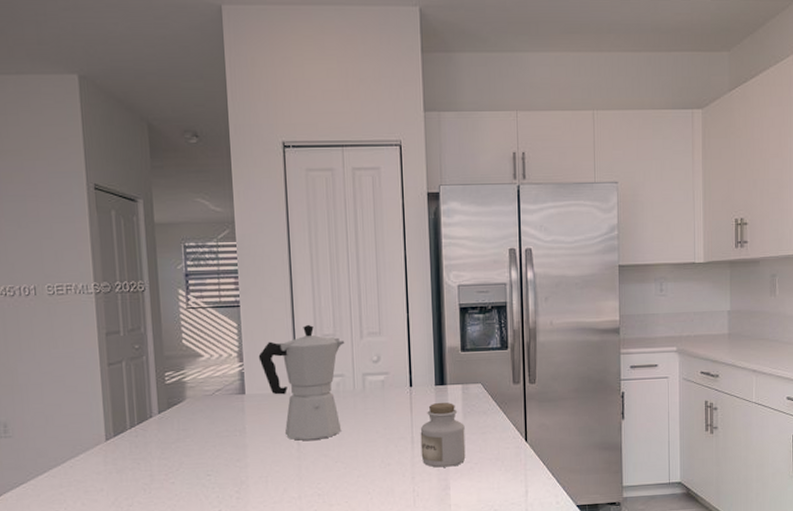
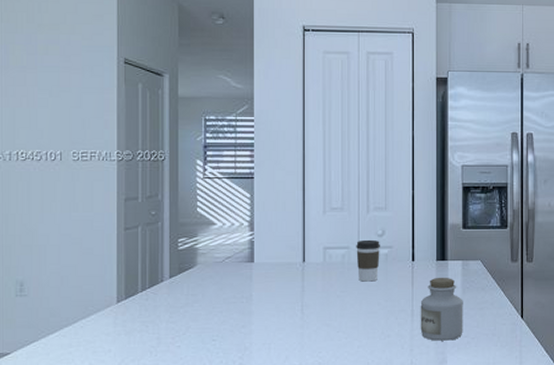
moka pot: present [258,324,345,441] -> none [269,197,352,309]
coffee cup: none [351,366,376,410] -> present [356,239,380,282]

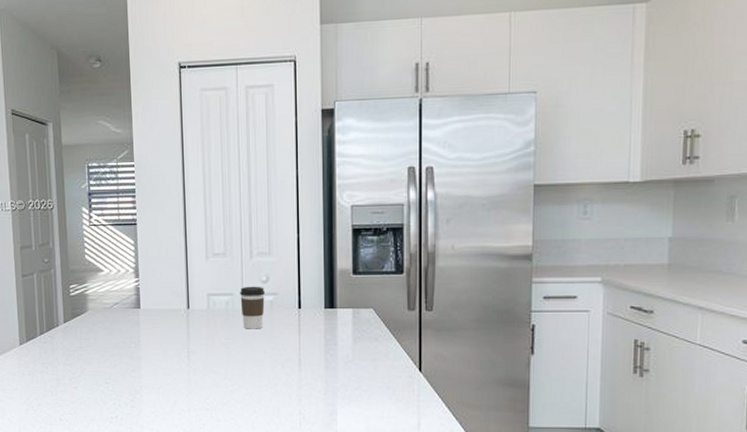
jar: present [420,277,463,341] -> none [308,325,355,392]

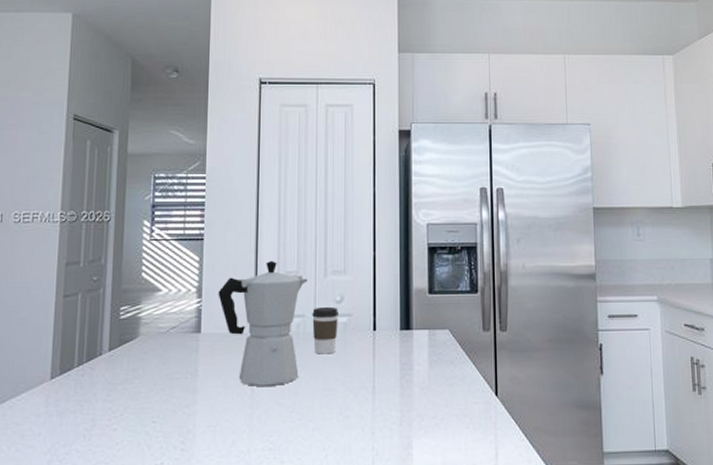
moka pot: none [153,243,235,356] -> present [218,260,308,386]

